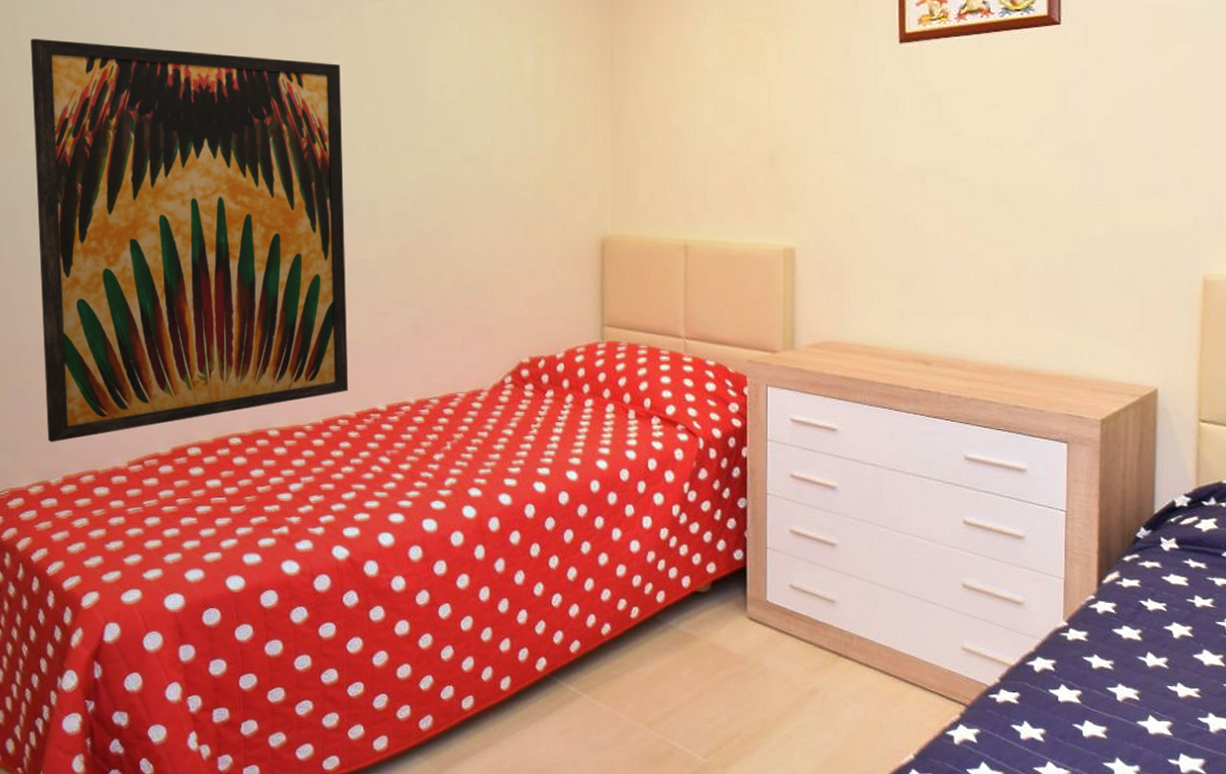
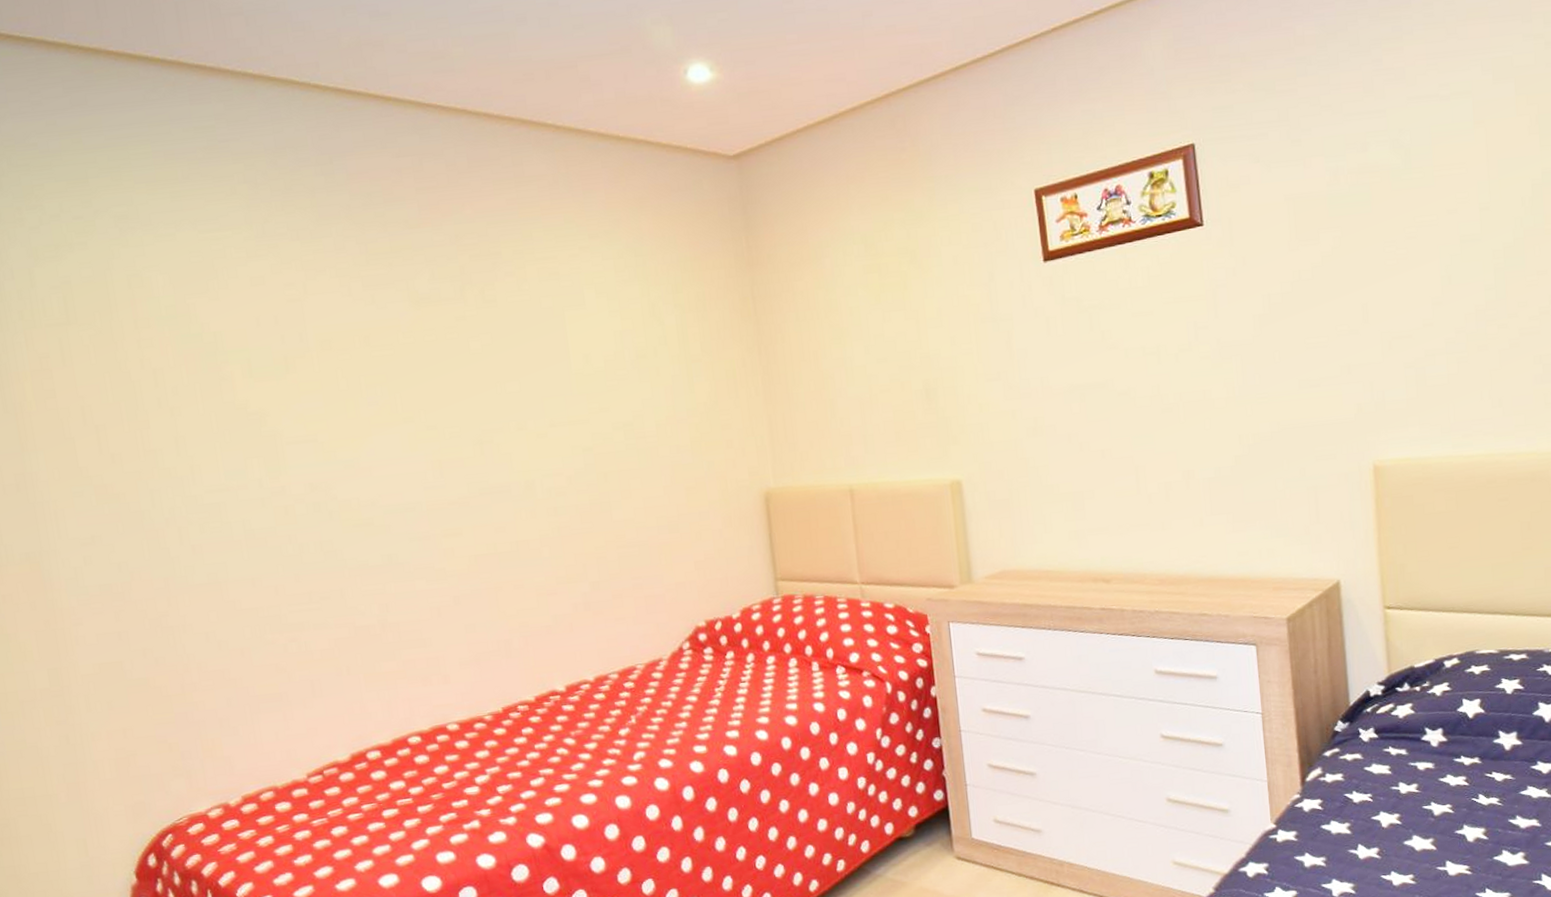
wall art: present [31,38,349,443] -> none [156,344,525,764]

